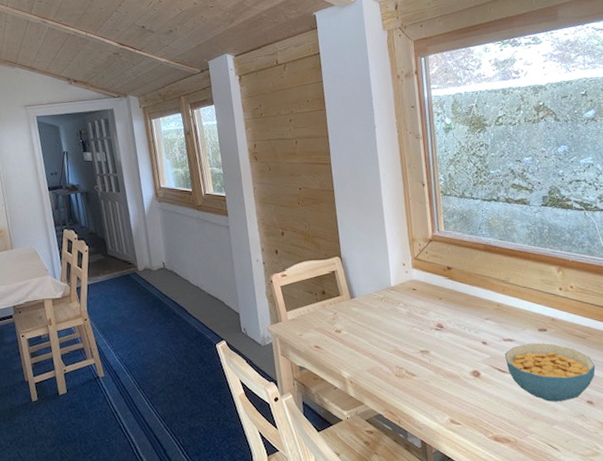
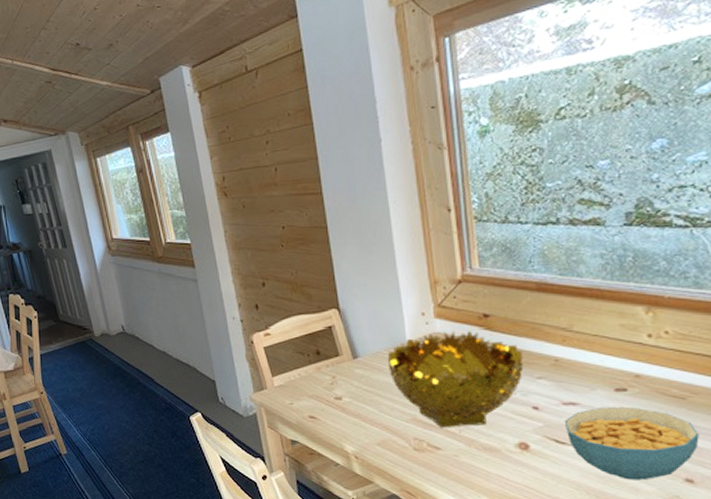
decorative bowl: none [377,279,476,358] -> present [387,330,524,428]

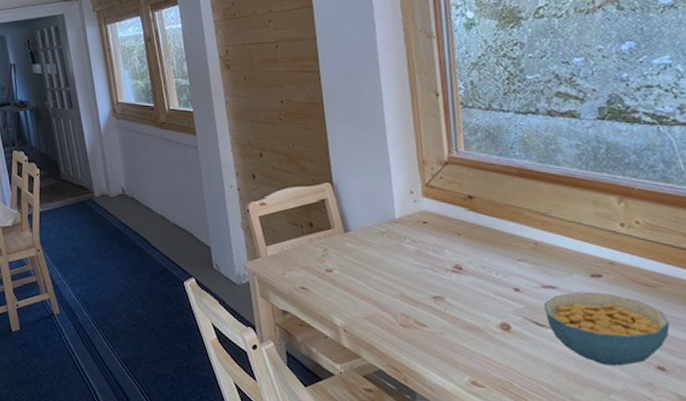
decorative bowl: present [387,330,524,428] -> none [377,210,506,305]

